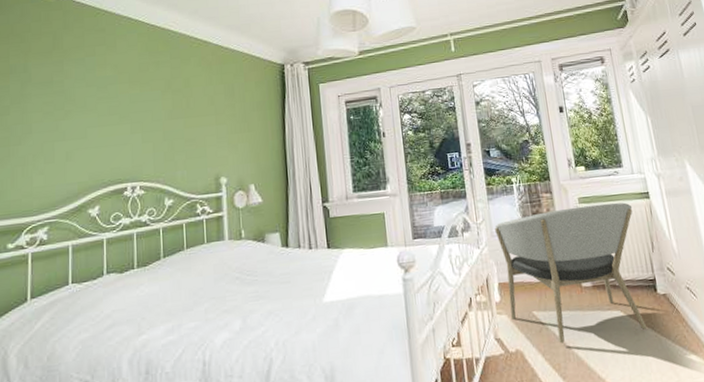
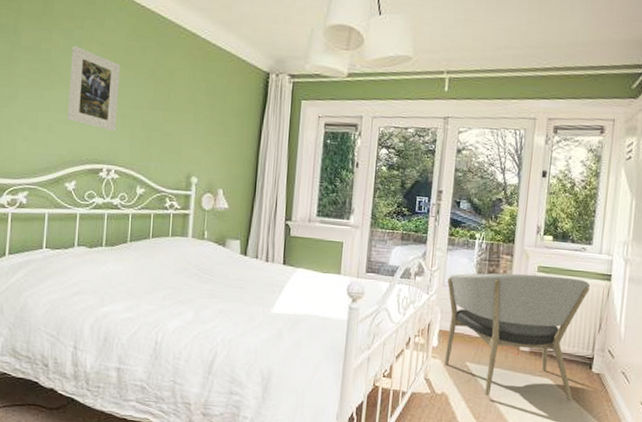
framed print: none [84,72,138,148] -> present [67,45,120,132]

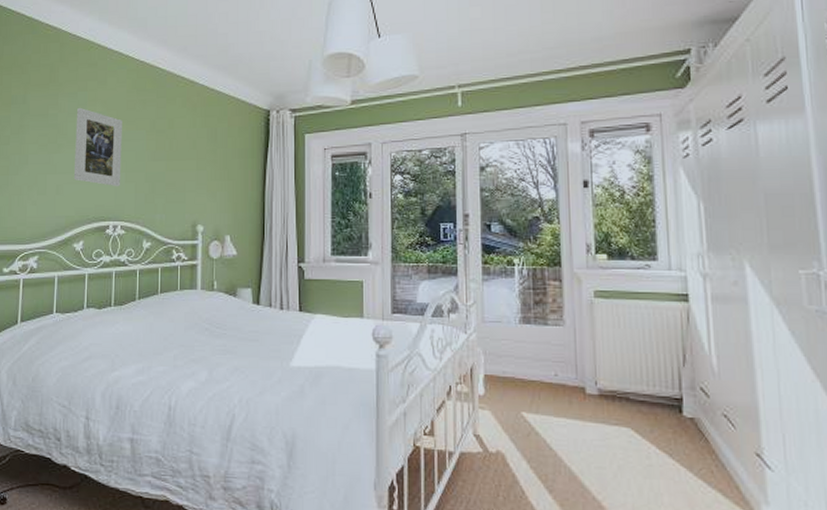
armchair: present [443,273,591,401] -> none [487,301,664,455]

